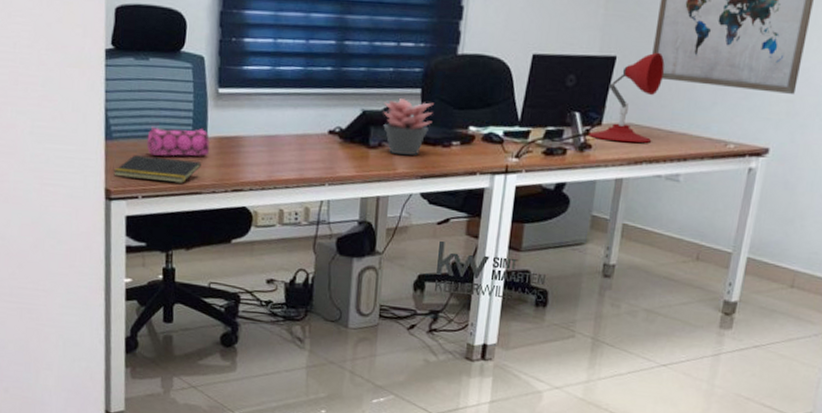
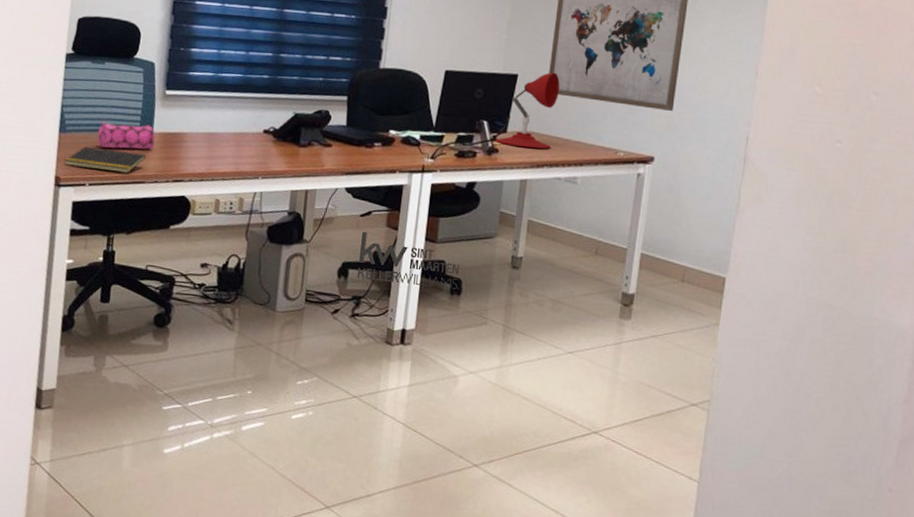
succulent plant: present [383,97,434,156] -> none [313,103,358,154]

